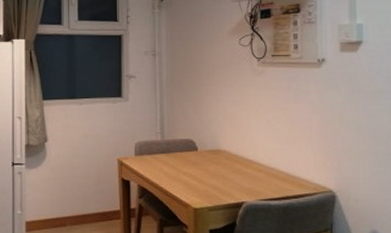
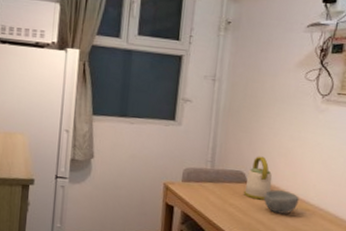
kettle: none [195,123,222,166] -> present [243,156,273,200]
bowl: none [215,154,250,177] -> present [263,189,299,214]

